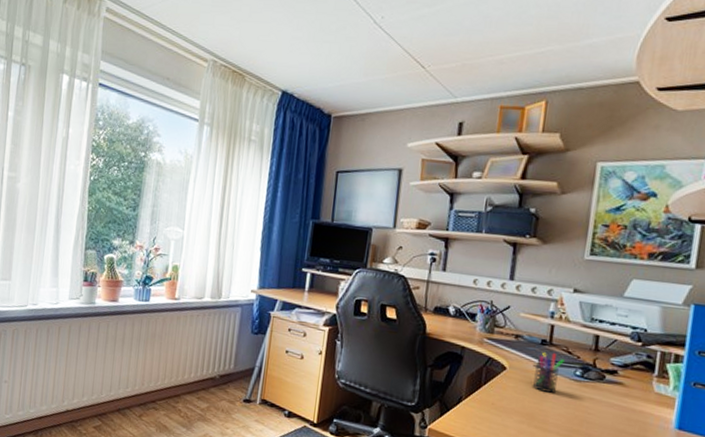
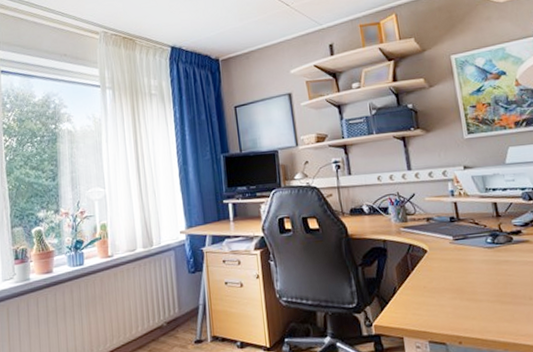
pen holder: present [533,352,565,393] -> none [450,226,476,265]

